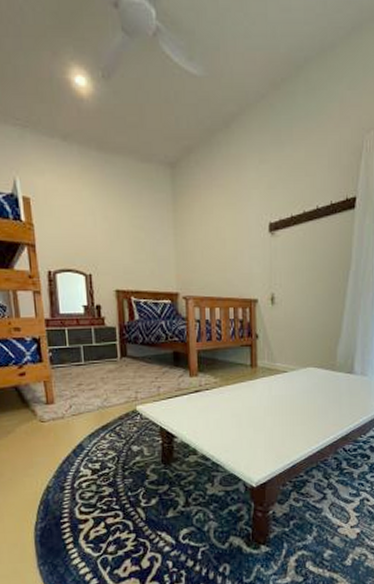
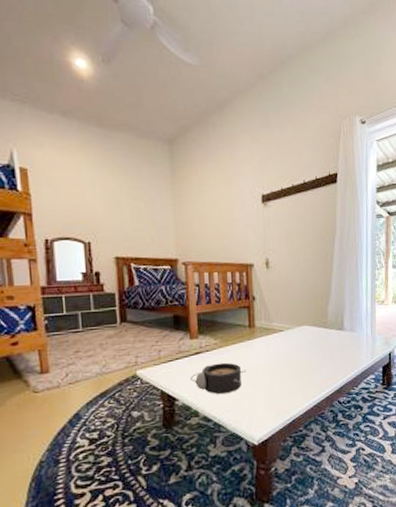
alarm clock: none [188,402,246,434] -> present [189,362,246,395]

